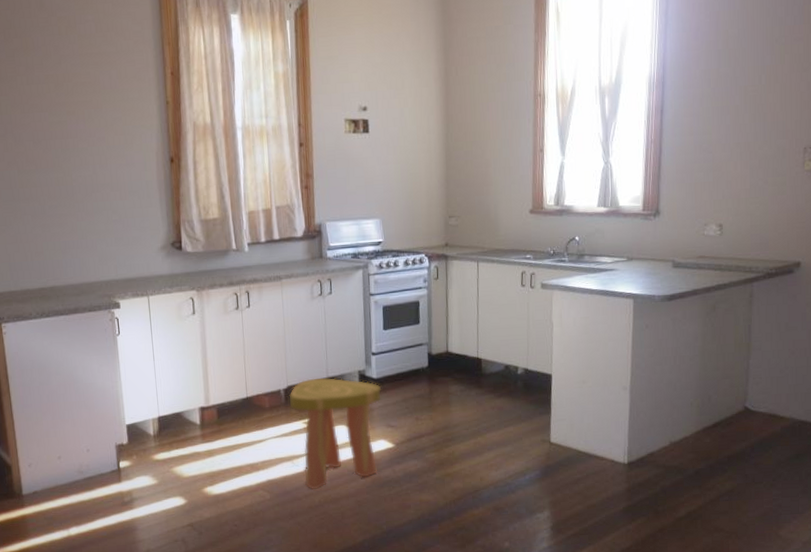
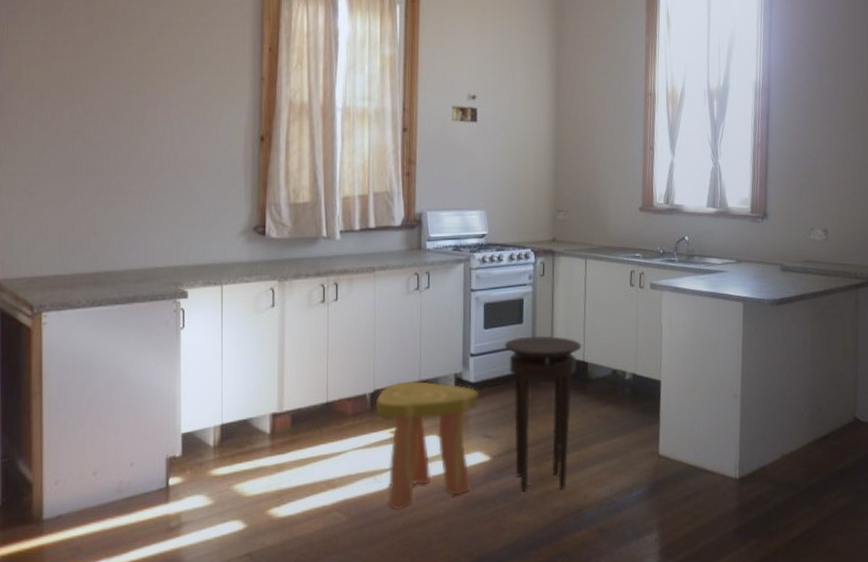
stool: none [402,335,476,474] -> present [504,335,582,491]

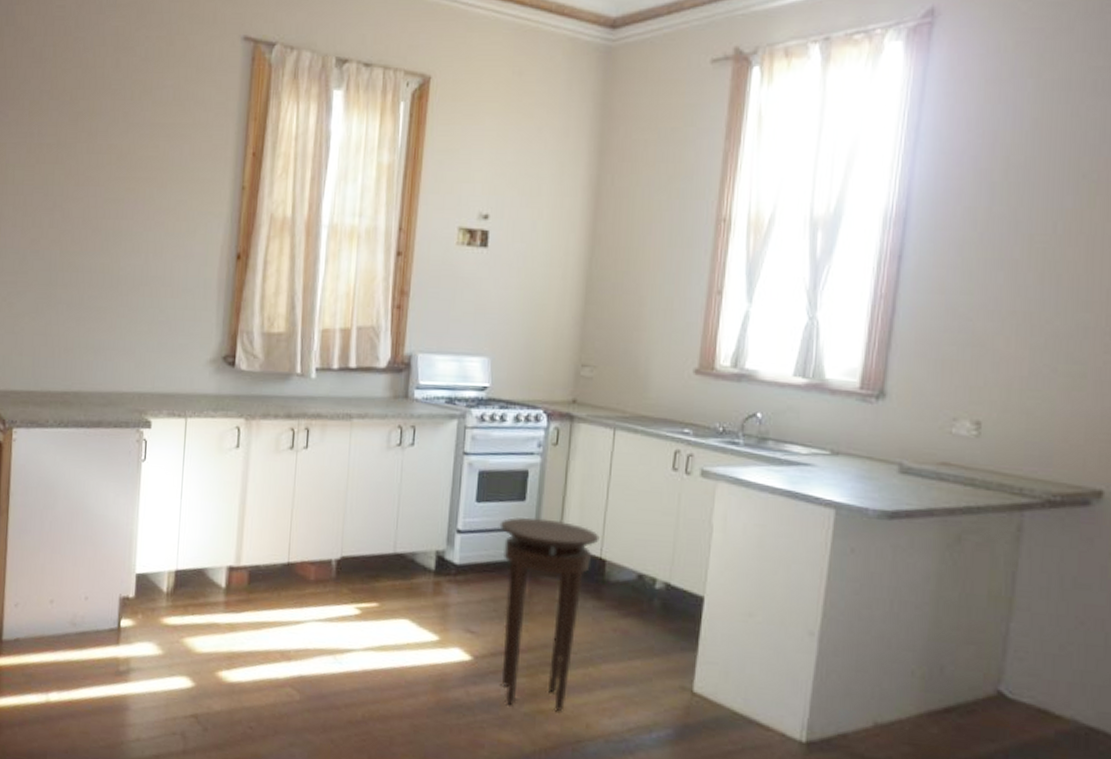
stool: present [375,380,480,511] -> none [340,550,464,700]

